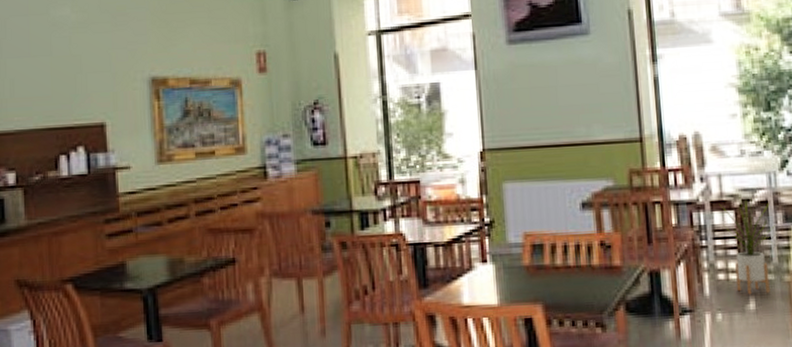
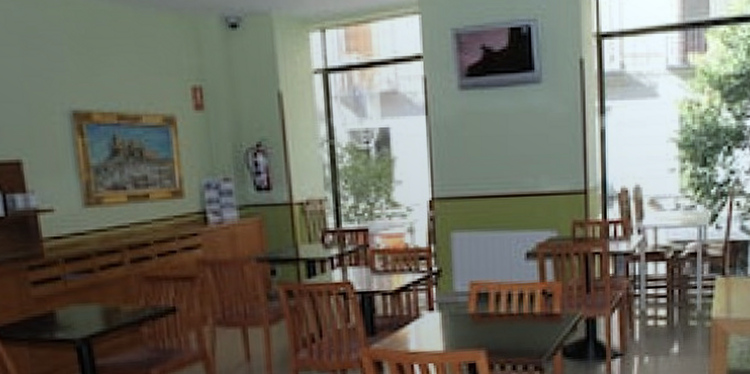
house plant: present [719,195,775,295] -> none [653,246,701,340]

